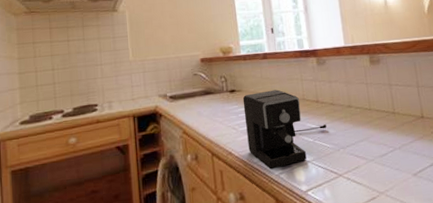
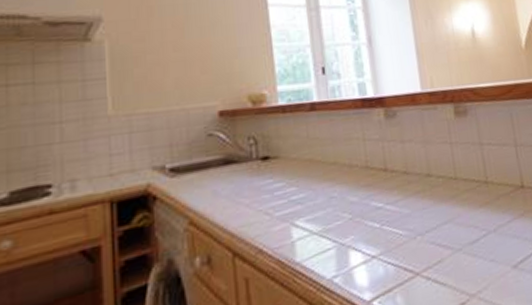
coffee maker: present [242,89,327,170] -> none [280,154,399,272]

